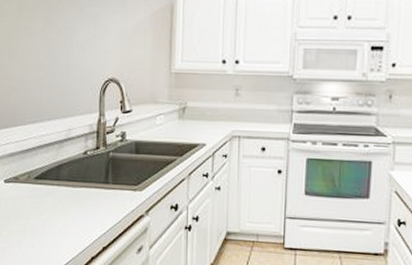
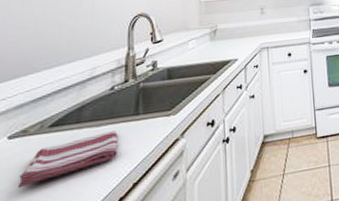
dish towel: none [13,194,91,227] -> present [18,130,118,189]

